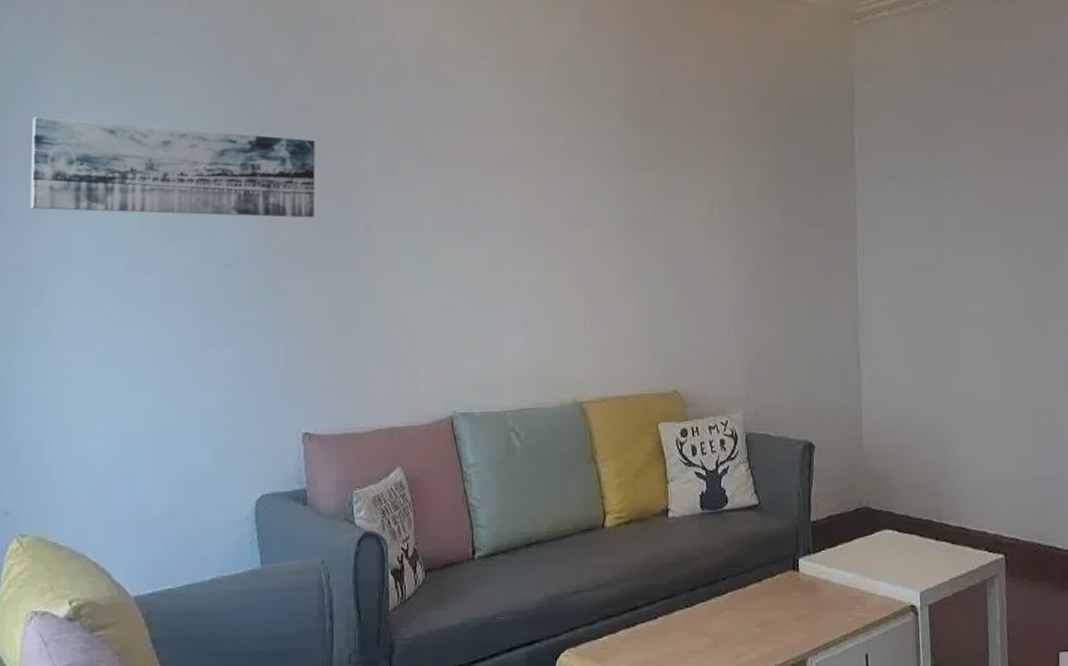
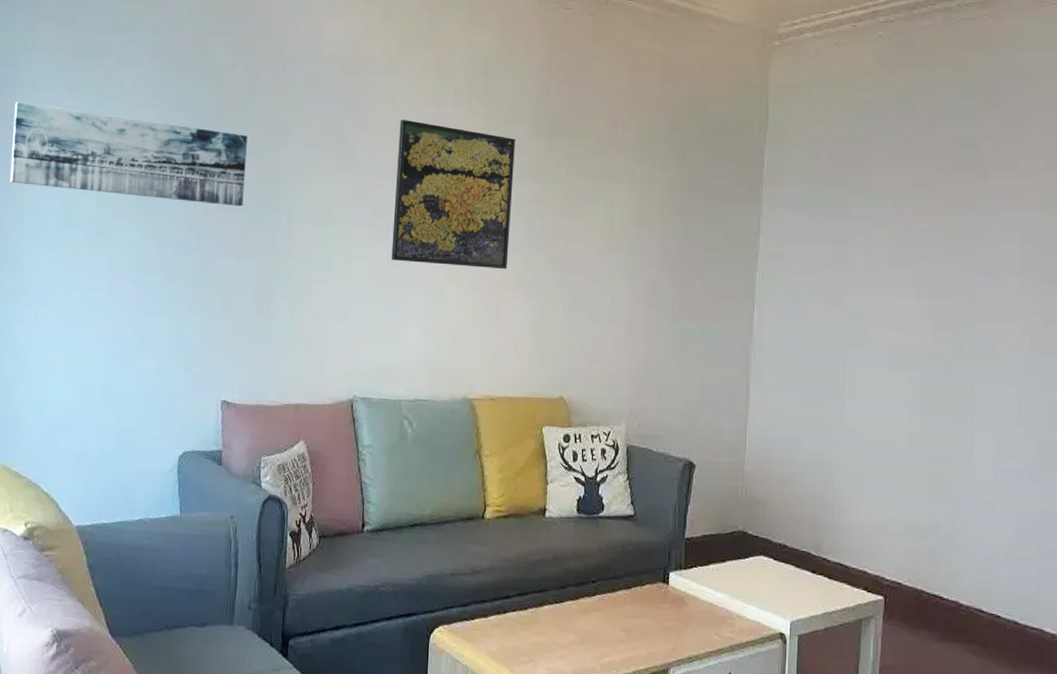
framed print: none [483,114,609,264] -> present [391,119,515,270]

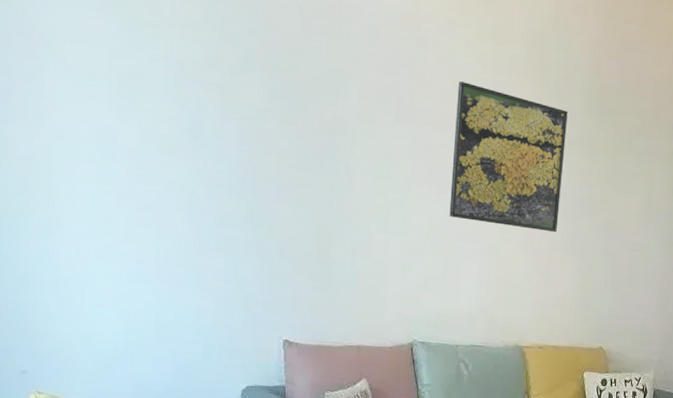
wall art: present [9,102,248,207] -> none [33,16,302,153]

